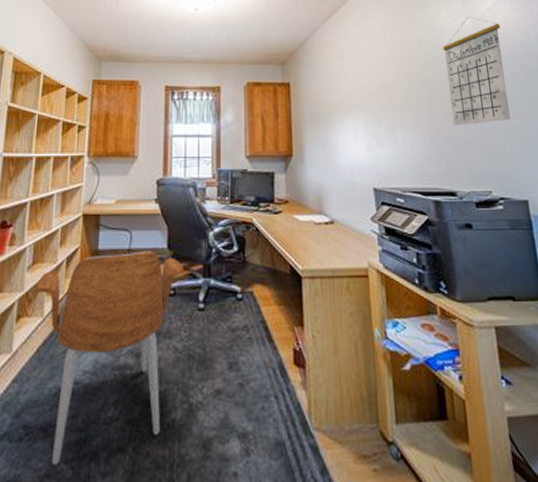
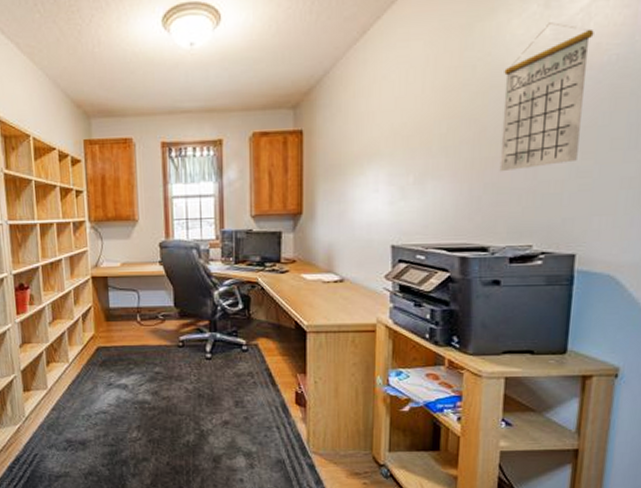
armchair: present [36,251,184,466] -> none [59,308,191,468]

